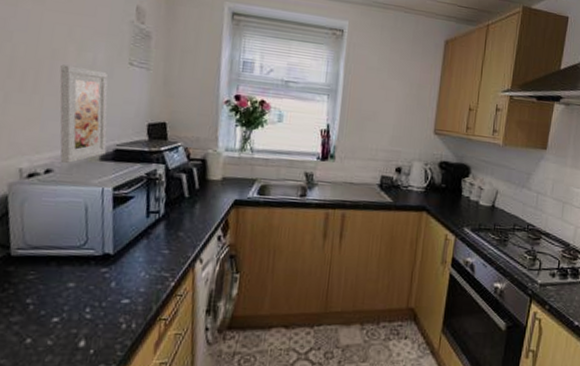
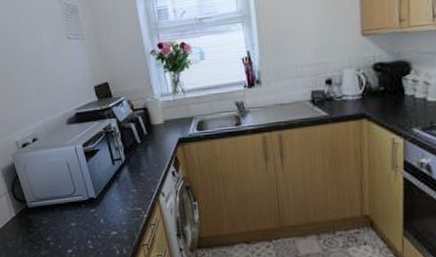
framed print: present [60,64,108,164] -> none [20,49,70,132]

